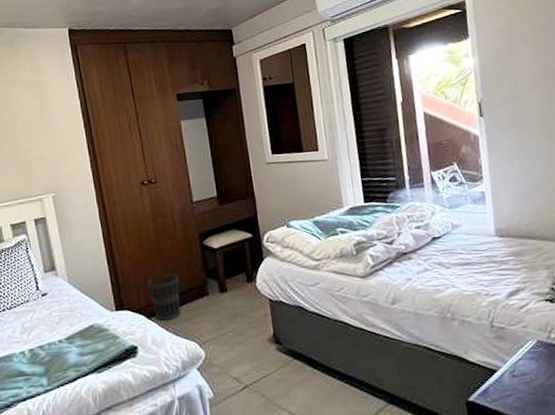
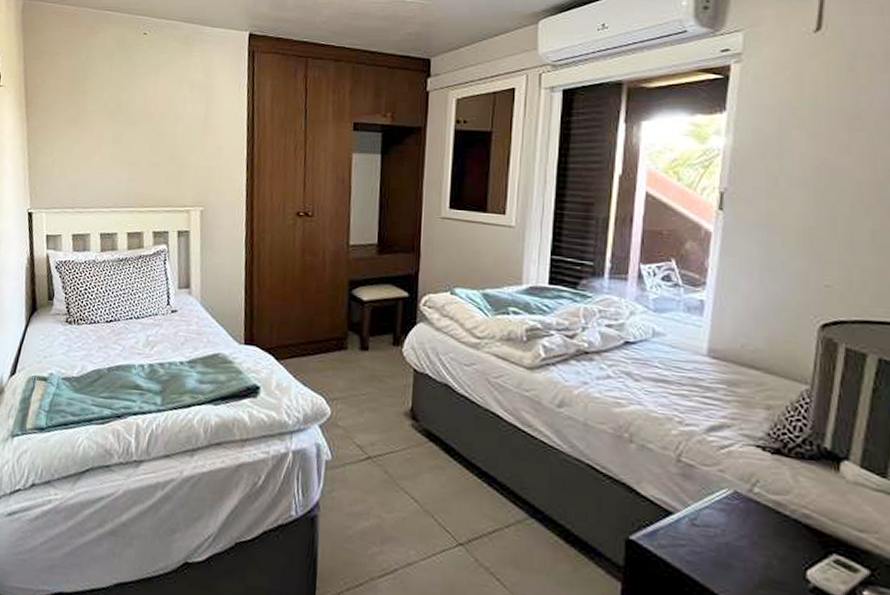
wastebasket: present [146,273,181,322] -> none [282,316,319,368]

